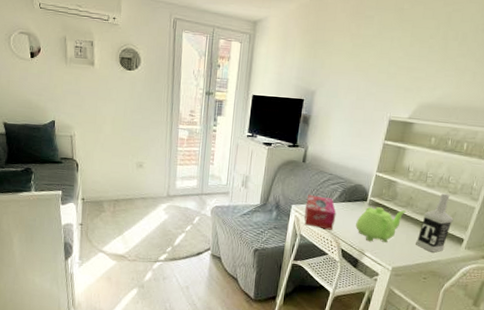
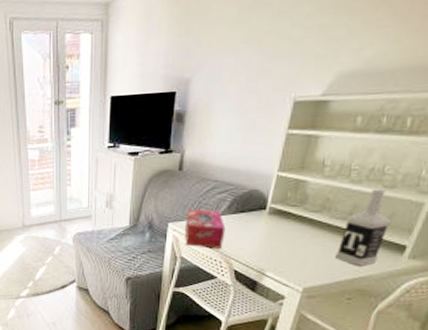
teapot: present [356,207,407,242] -> none [252,215,322,259]

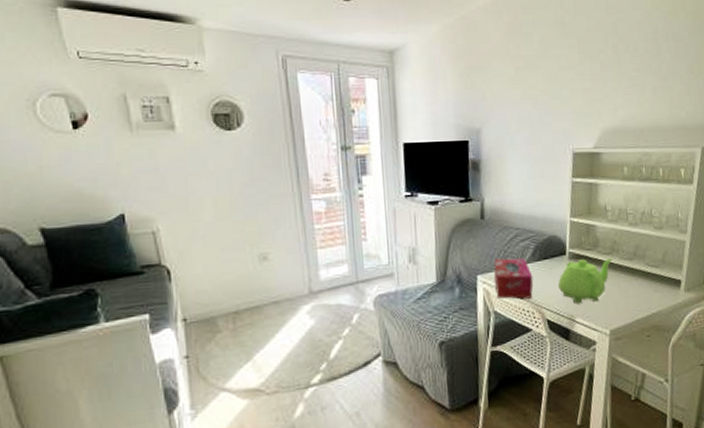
teapot: none [252,215,322,259] -> present [558,257,613,304]
vodka: present [335,189,392,266] -> none [630,230,666,303]

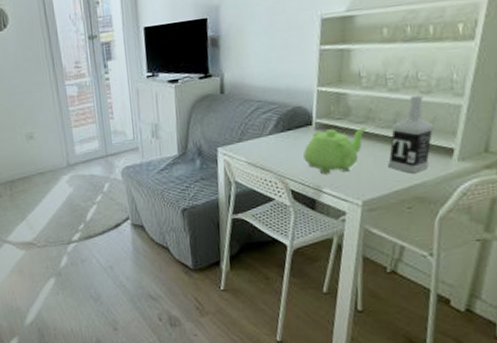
tissue box: present [494,258,533,299] -> none [234,130,276,170]
vodka: none [630,230,666,303] -> present [388,95,435,174]

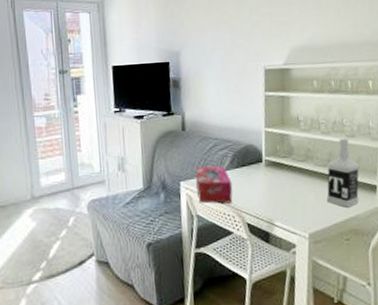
tissue box: none [234,130,276,170] -> present [195,166,233,204]
teapot: present [303,126,368,175] -> none [256,164,308,209]

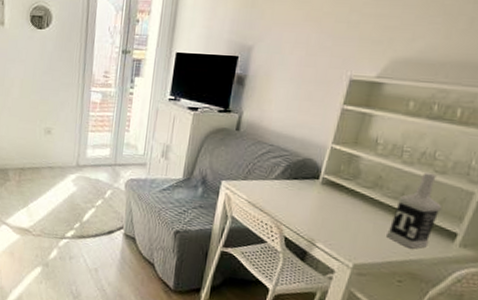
tissue box: present [195,166,233,204] -> none [237,169,278,213]

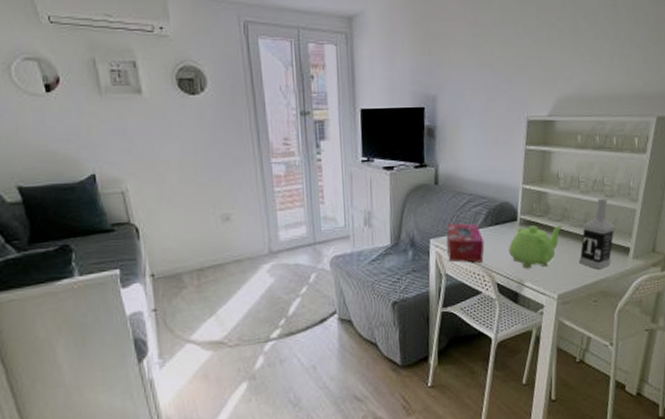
tissue box: none [237,169,278,213] -> present [446,223,484,263]
teapot: none [304,187,374,232] -> present [509,224,563,269]

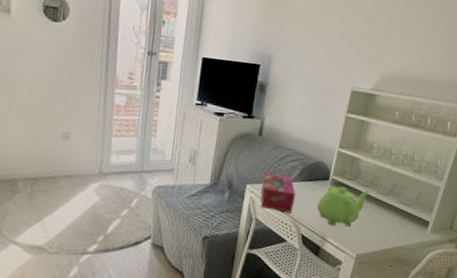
vodka: present [579,198,616,269] -> none [380,172,419,237]

